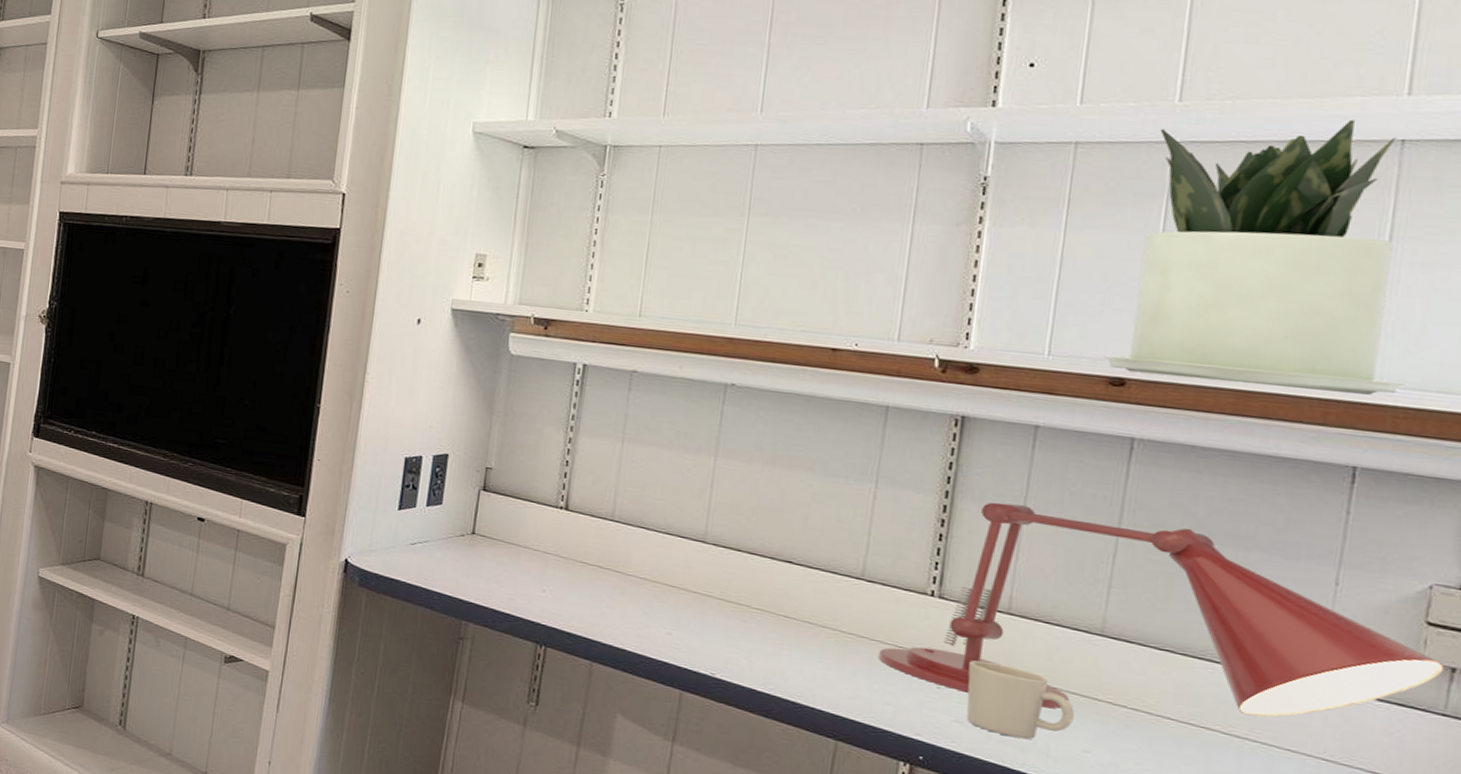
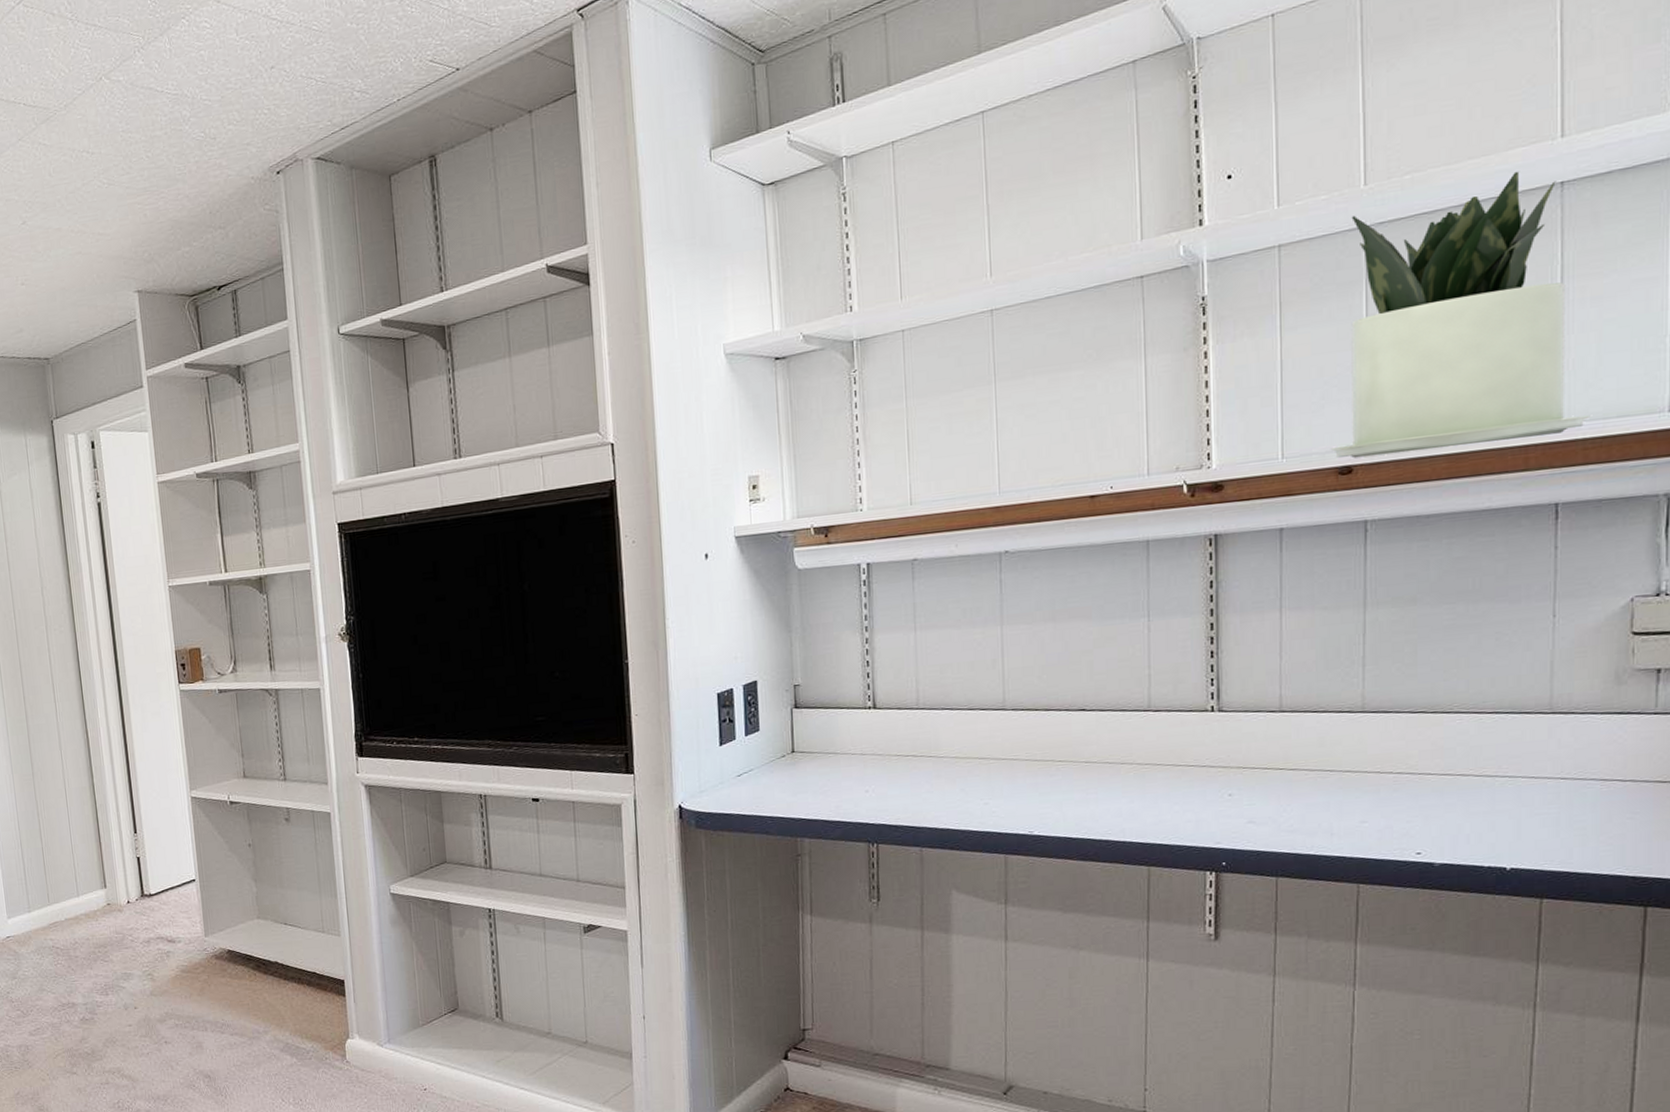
desk lamp: present [879,502,1445,718] -> none [1174,594,1651,794]
mug: present [966,660,1074,740] -> none [1253,759,1349,825]

